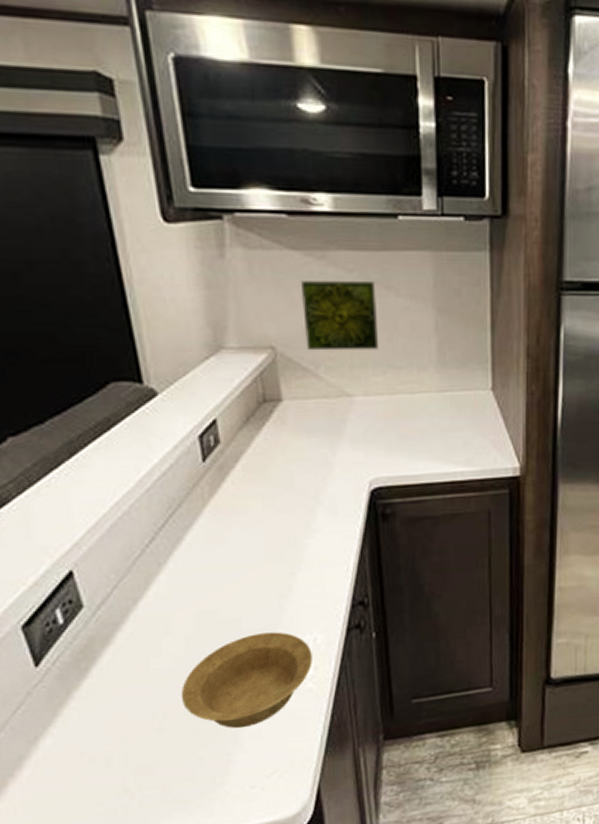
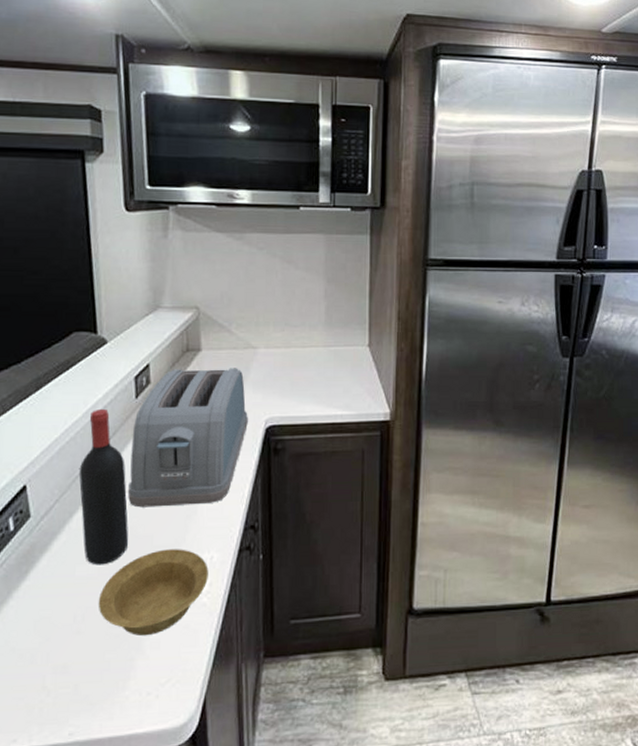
wine bottle: none [140,475,212,656] -> present [79,408,129,565]
toaster: none [203,420,348,589] -> present [128,368,248,508]
decorative tile: present [301,279,380,351] -> none [222,255,280,312]

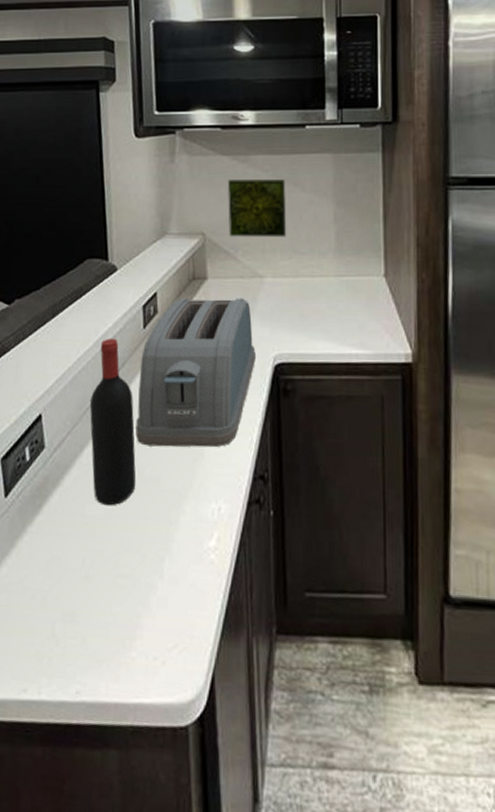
bowl: present [98,549,209,636] -> none [106,494,216,591]
decorative tile: none [222,255,280,312] -> present [228,178,287,238]

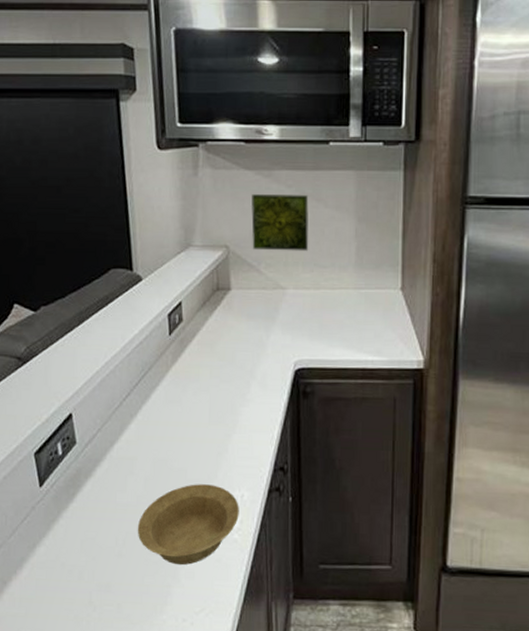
wine bottle: present [90,338,136,506] -> none [119,344,165,494]
bowl: none [106,494,216,591] -> present [137,484,239,566]
toaster: present [136,298,256,447] -> none [163,308,277,443]

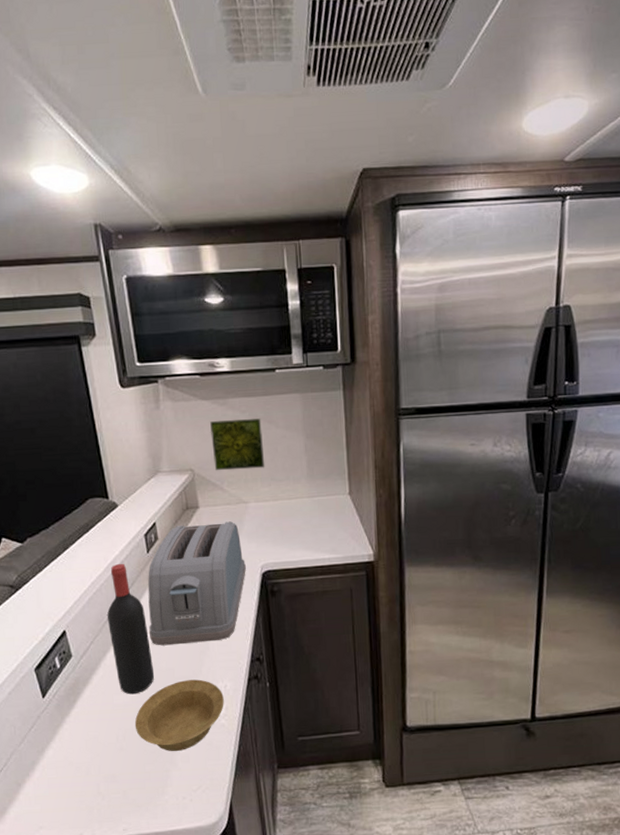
wine bottle: none [119,344,165,494] -> present [107,563,155,695]
toaster: none [163,308,277,443] -> present [147,521,246,646]

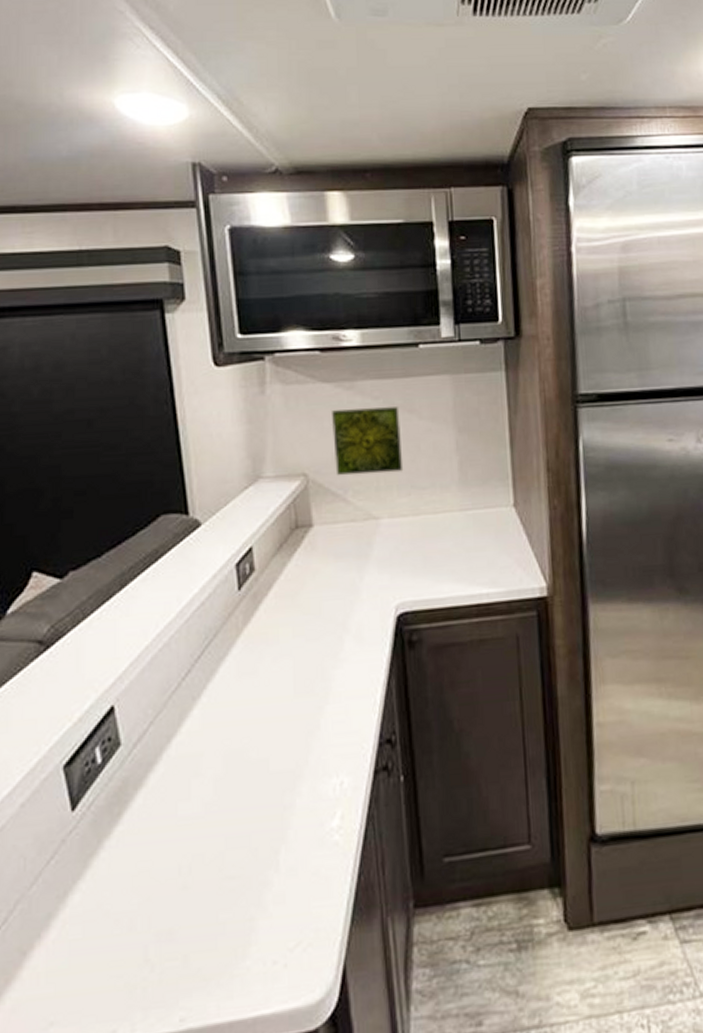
wine bottle: present [107,563,155,695] -> none [177,605,240,801]
bowl: present [134,679,224,752] -> none [206,774,339,888]
toaster: present [147,521,246,646] -> none [236,544,375,725]

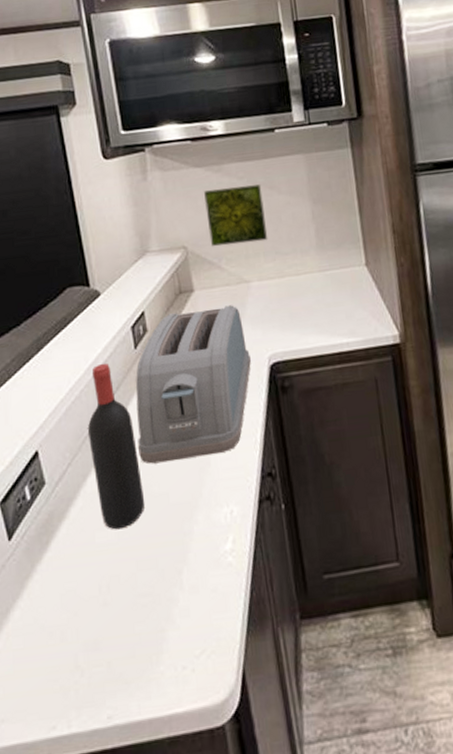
wine bottle: none [177,605,240,801] -> present [88,363,145,530]
toaster: none [236,544,375,725] -> present [135,305,251,464]

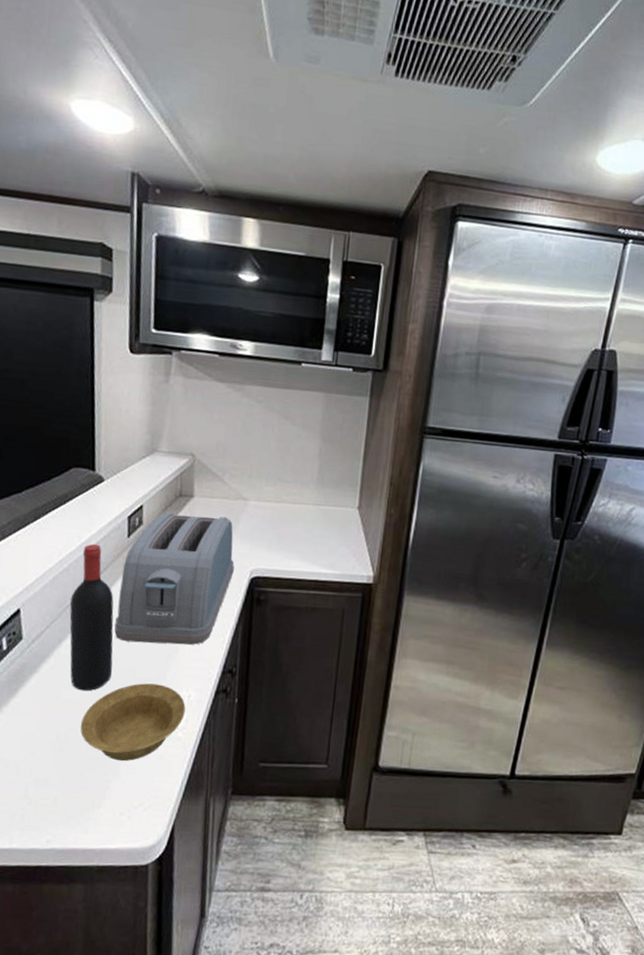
bowl: none [121,504,231,604] -> present [80,683,186,762]
decorative tile: present [204,183,268,247] -> none [218,405,278,466]

